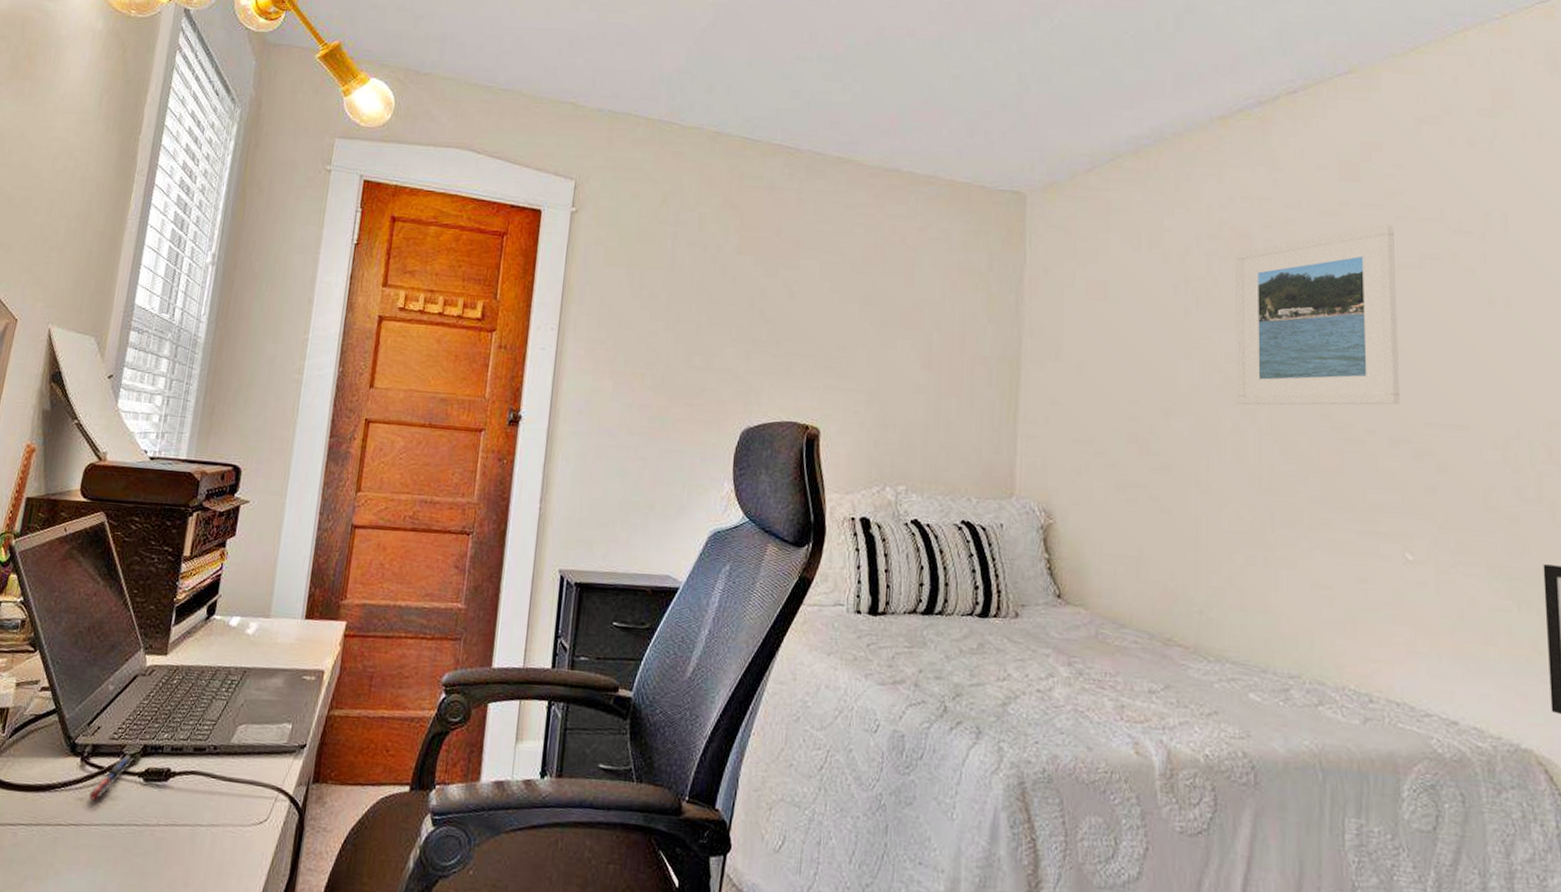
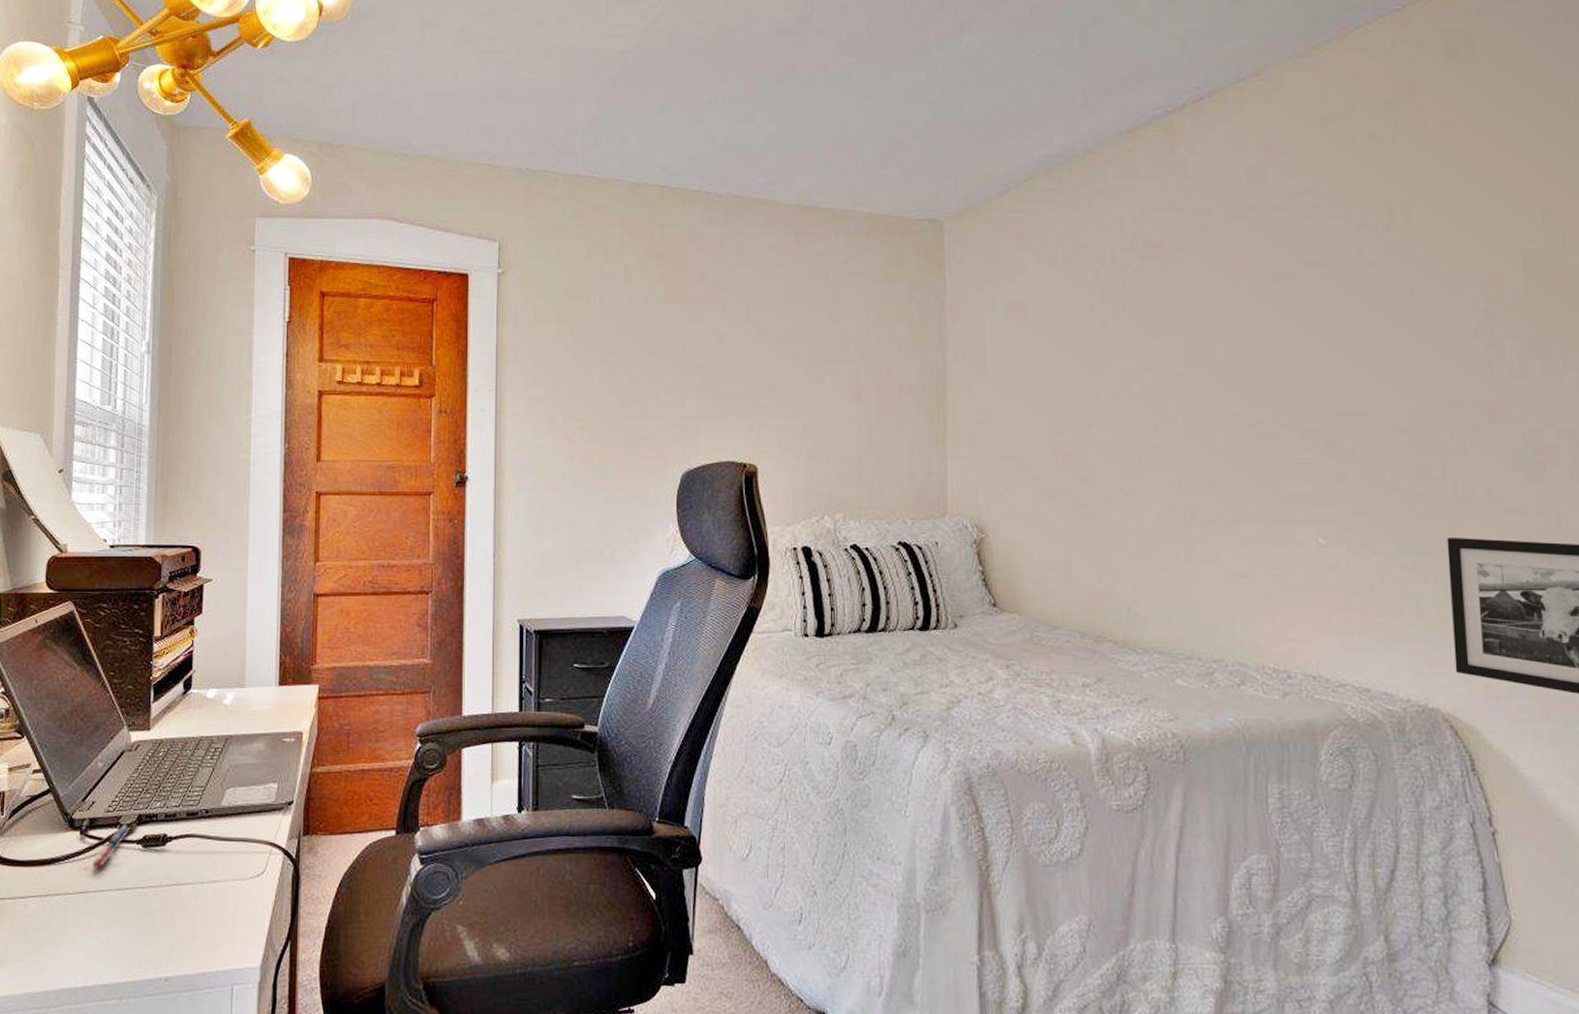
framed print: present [1236,224,1399,406] -> none [1149,224,1310,411]

